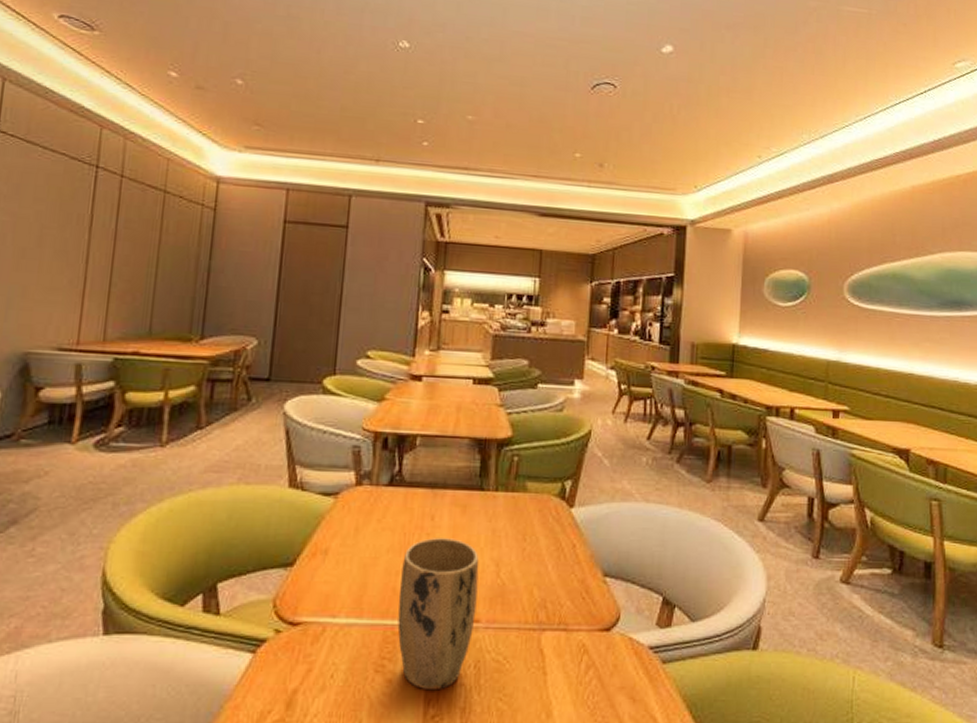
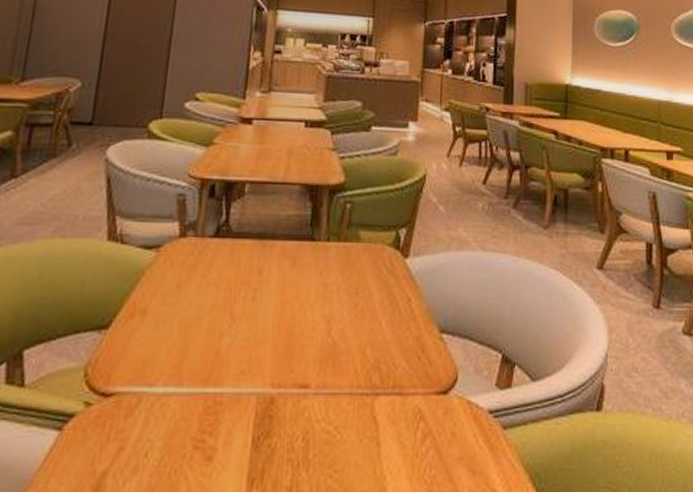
plant pot: present [397,538,479,691] -> none [220,294,309,469]

